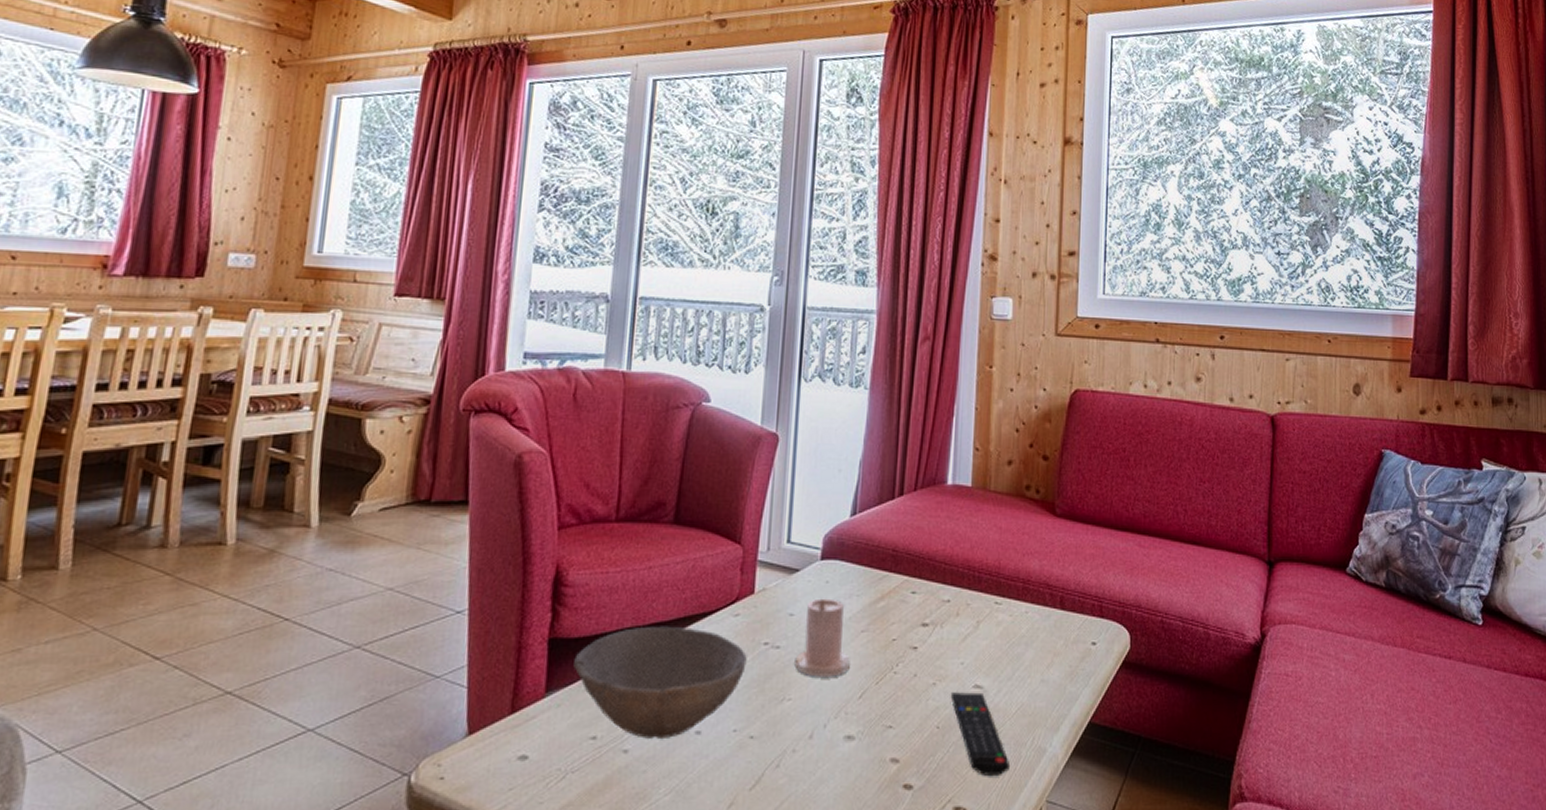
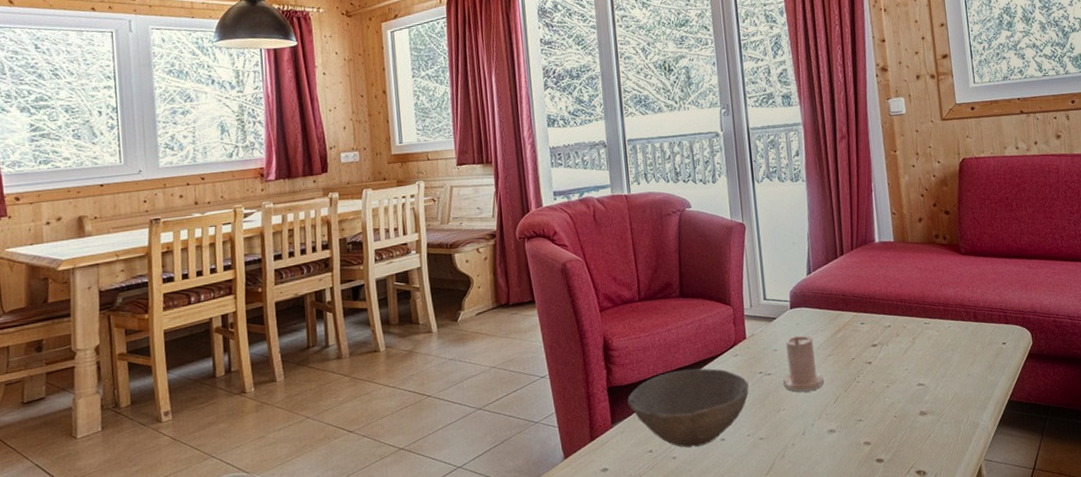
remote control: present [950,692,1009,777] -> none [901,388,953,447]

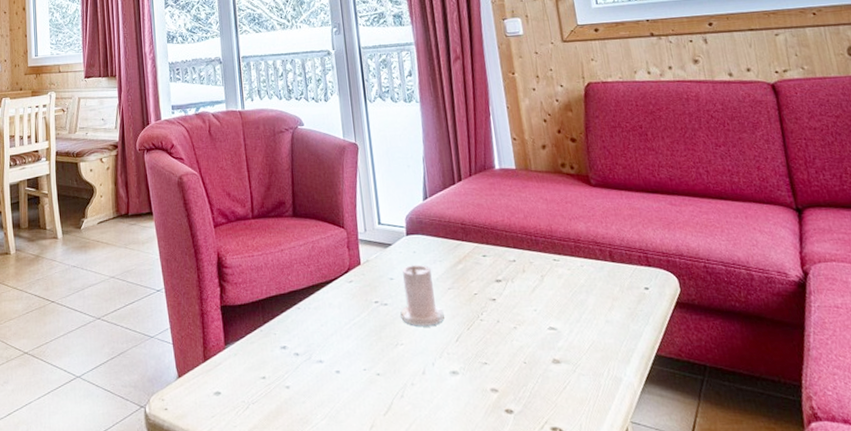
bowl: present [627,368,749,448] -> none [240,292,365,377]

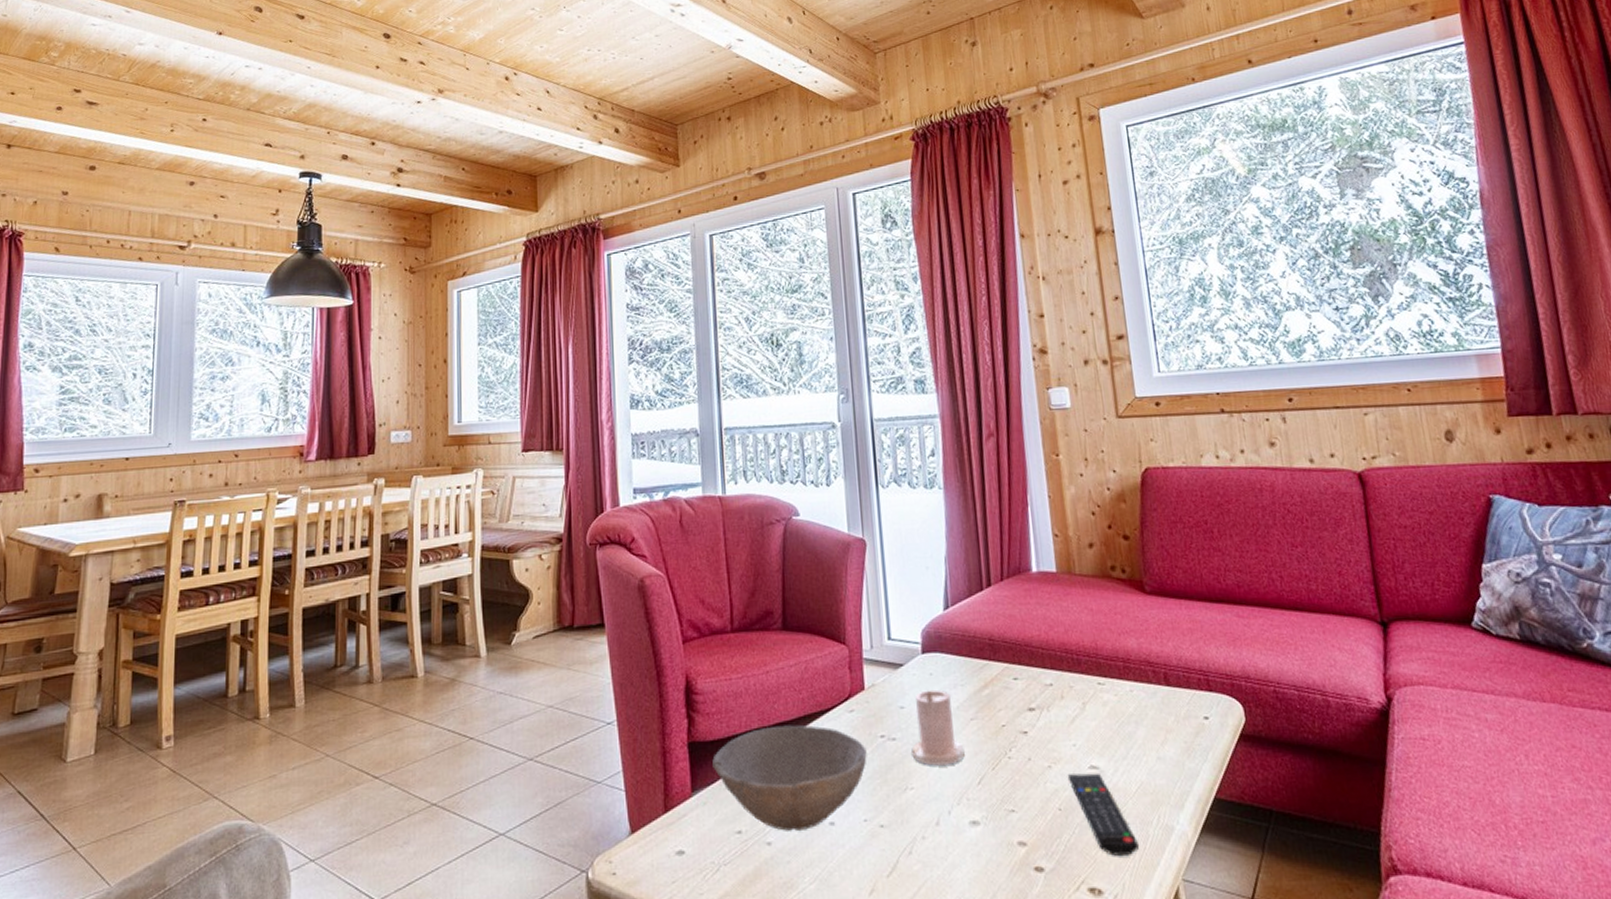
bowl: none [240,292,365,377] -> present [712,724,867,831]
remote control: none [530,333,593,402] -> present [1067,773,1139,857]

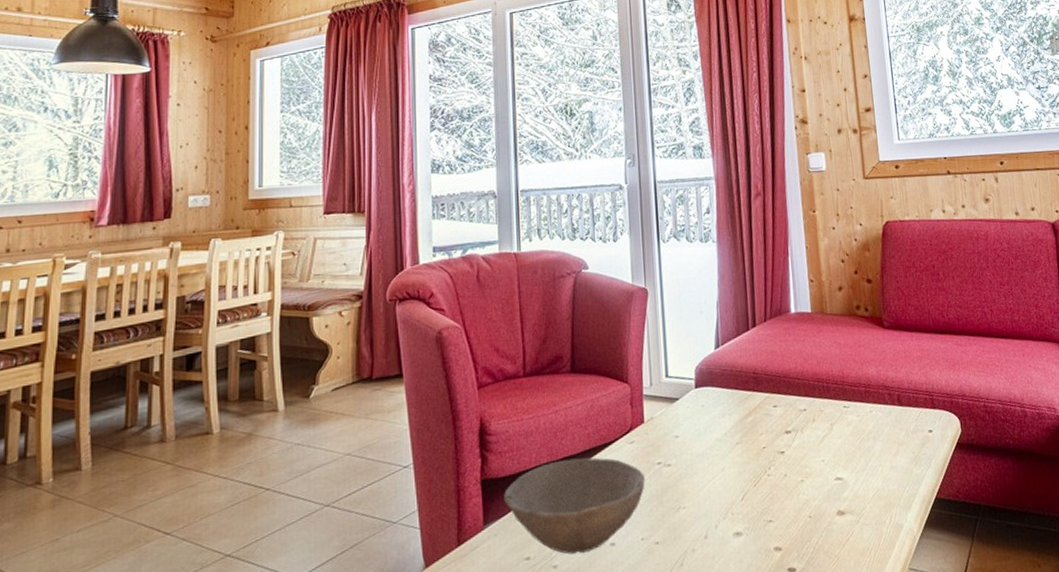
candle: present [911,689,965,766] -> none [684,419,731,487]
remote control: present [1067,773,1139,857] -> none [817,483,874,554]

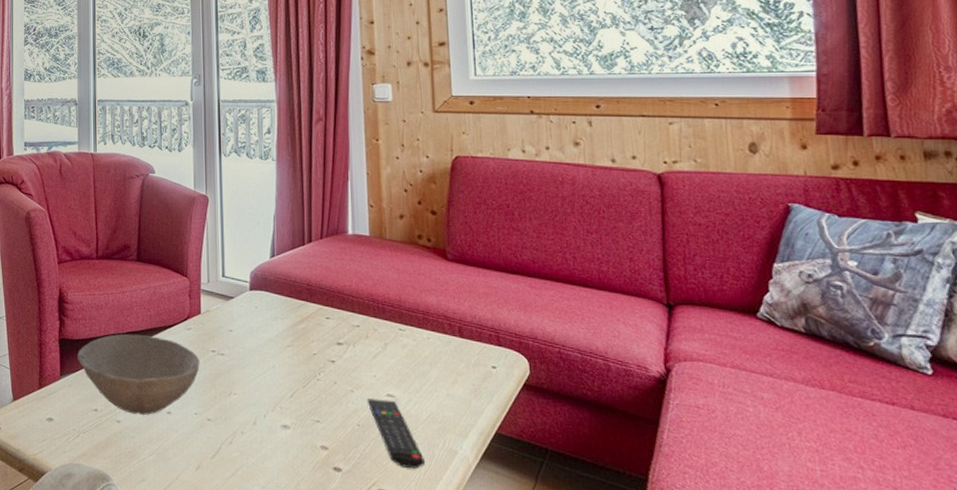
remote control: none [817,483,874,554] -> present [367,399,425,469]

